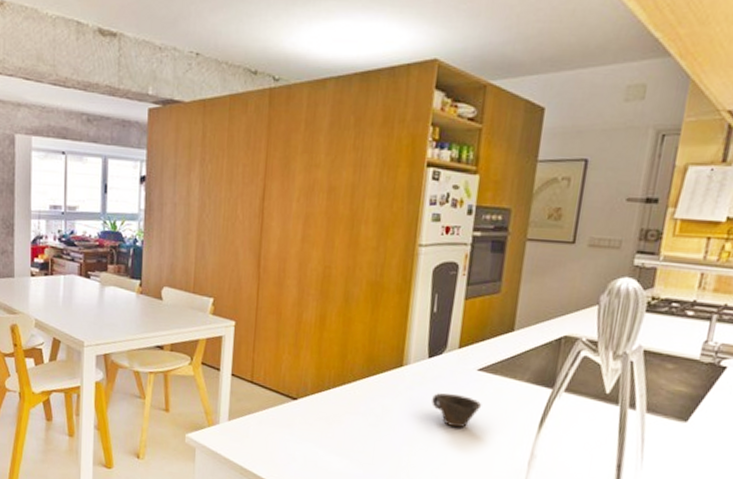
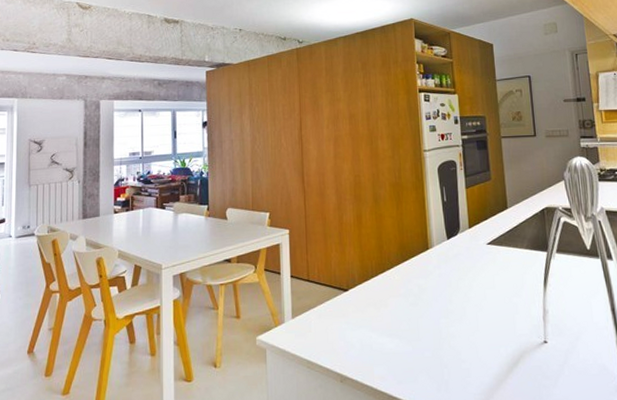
cup: present [432,393,482,428] -> none [456,267,497,296]

